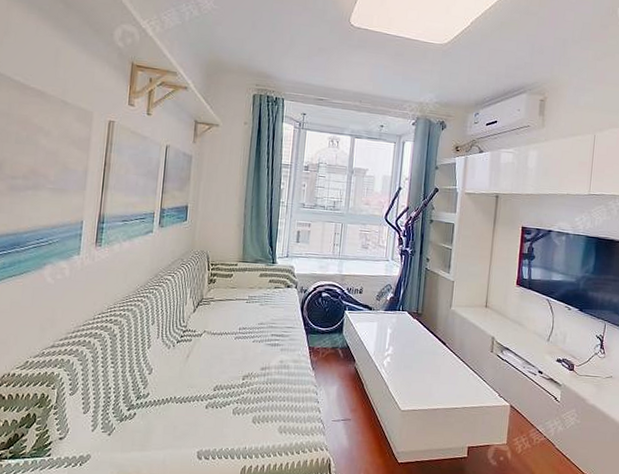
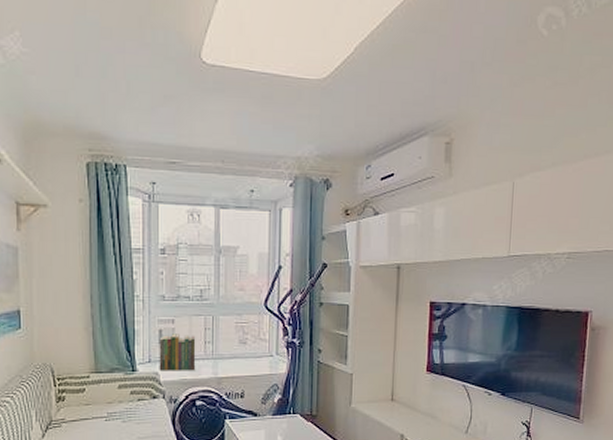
books: none [294,235,327,268] -> present [159,334,196,371]

